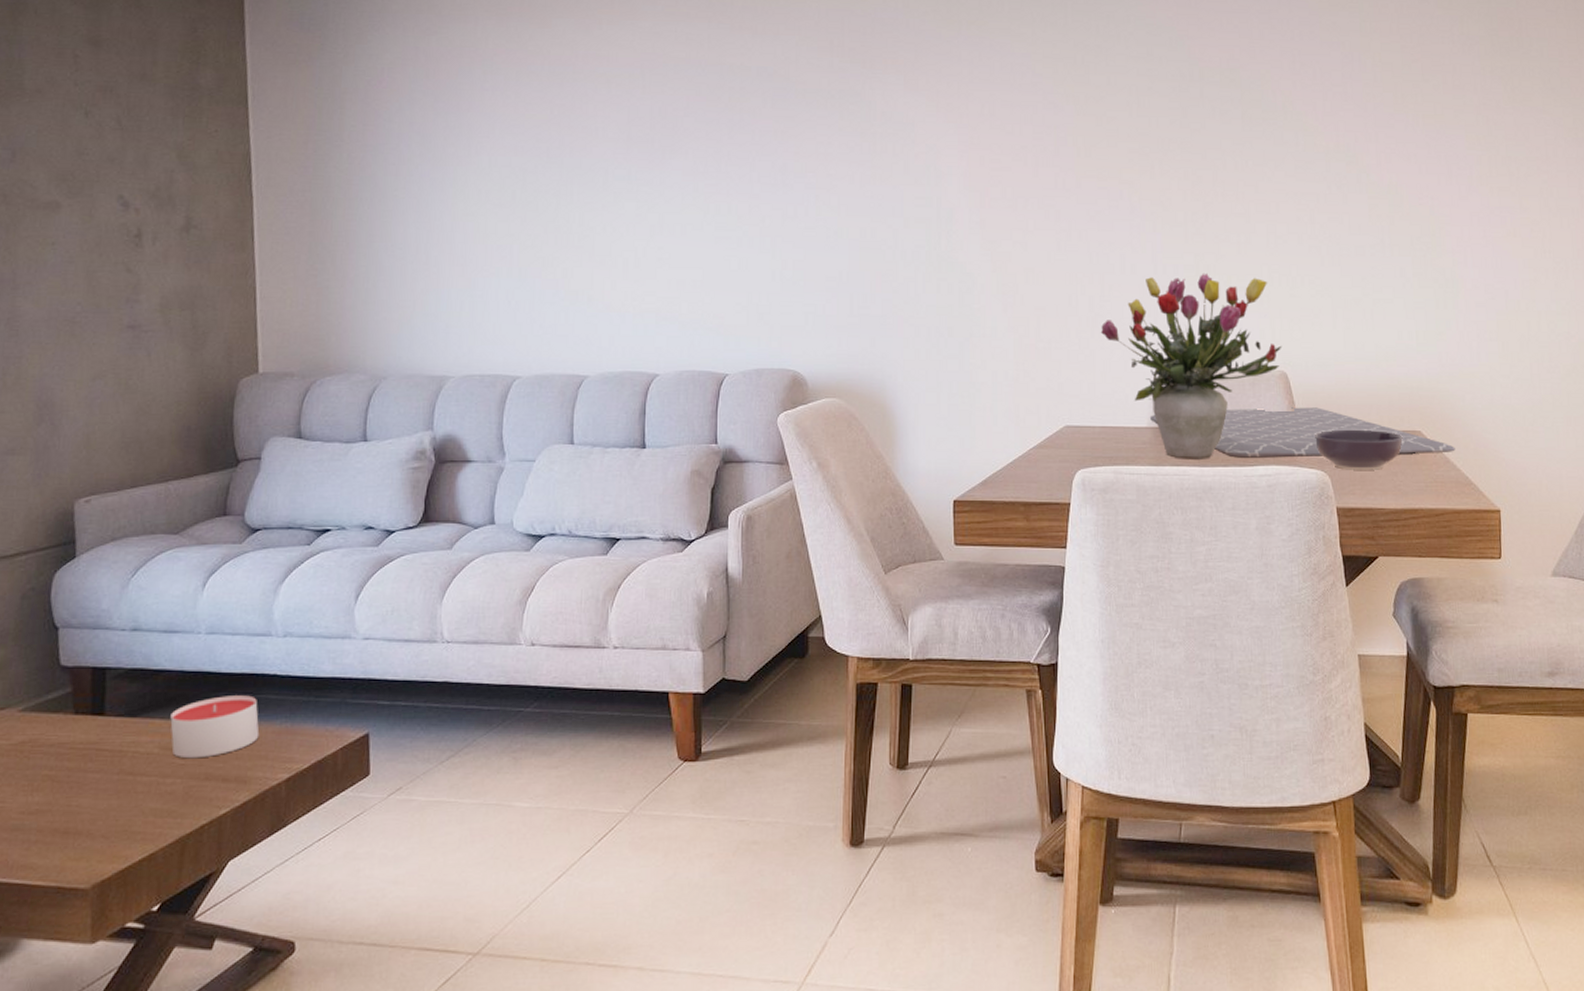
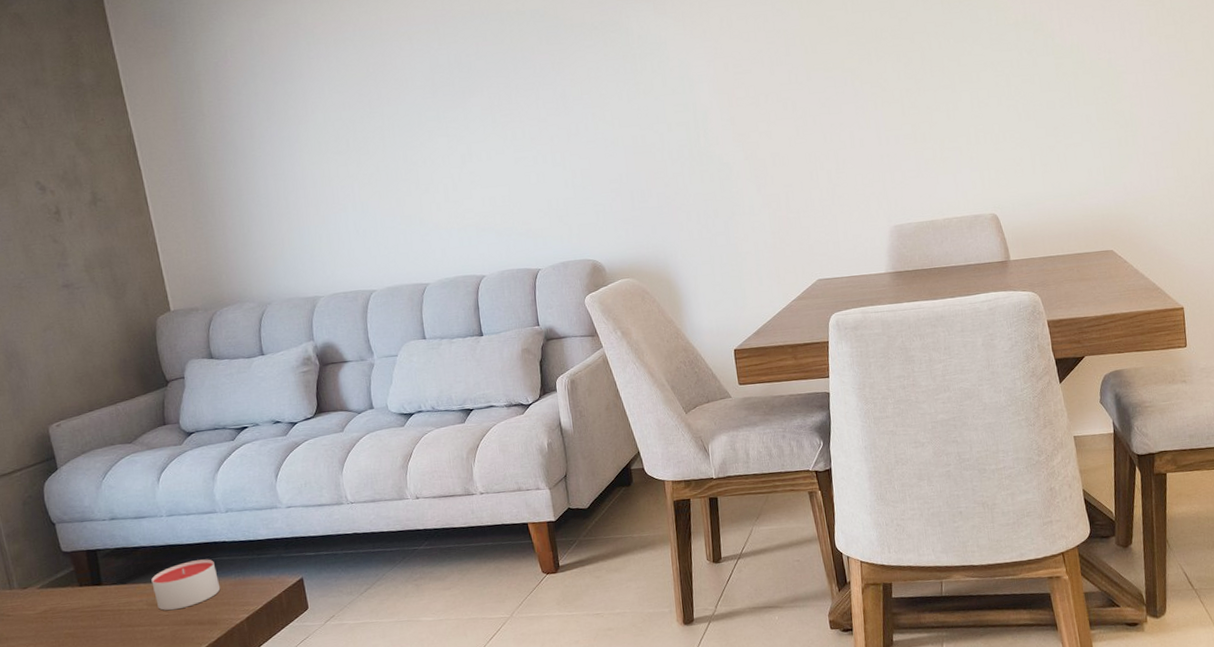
flower arrangement: present [1100,273,1282,461] -> none [839,138,992,296]
placemat: present [1150,407,1455,459] -> none [887,240,1143,290]
bowl: present [1315,430,1403,470] -> none [1024,253,1099,289]

